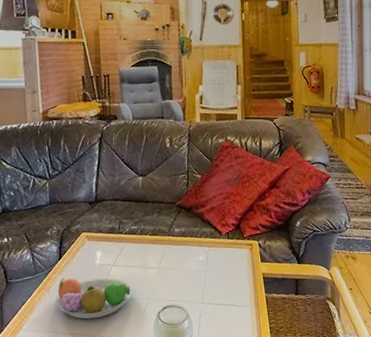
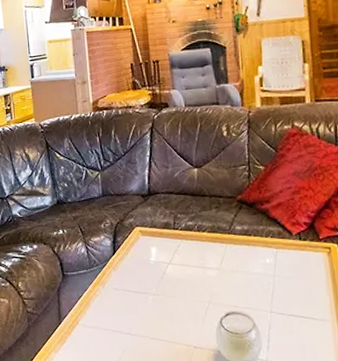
fruit bowl: present [54,278,133,319] -> none [110,273,192,320]

